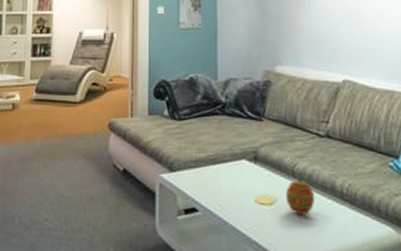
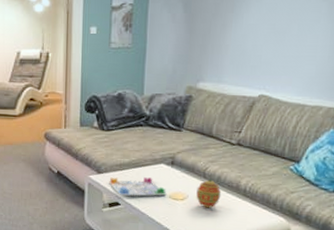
board game: none [183,176,252,200] -> present [109,177,167,196]

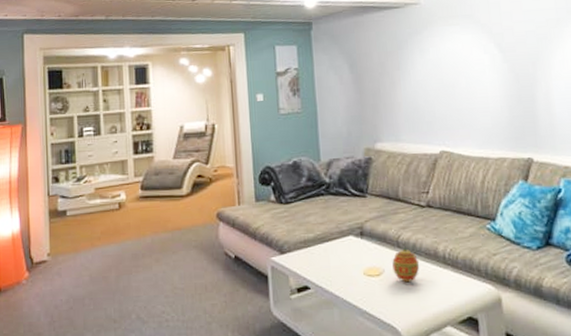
board game: present [109,177,167,196] -> none [294,253,360,278]

